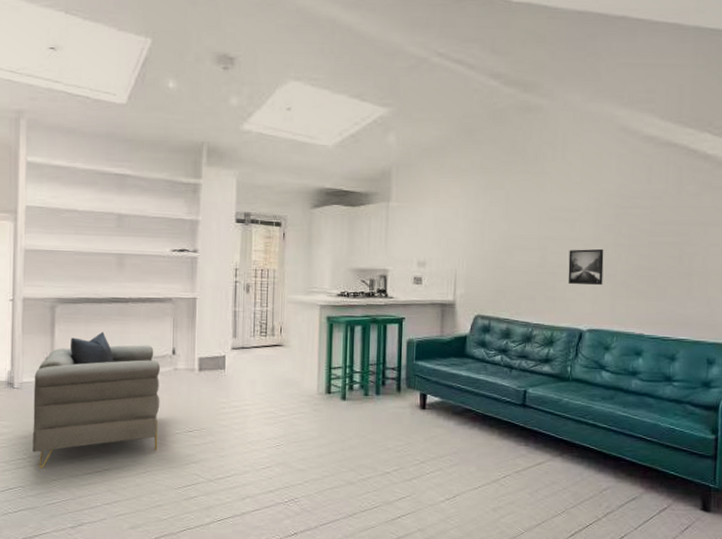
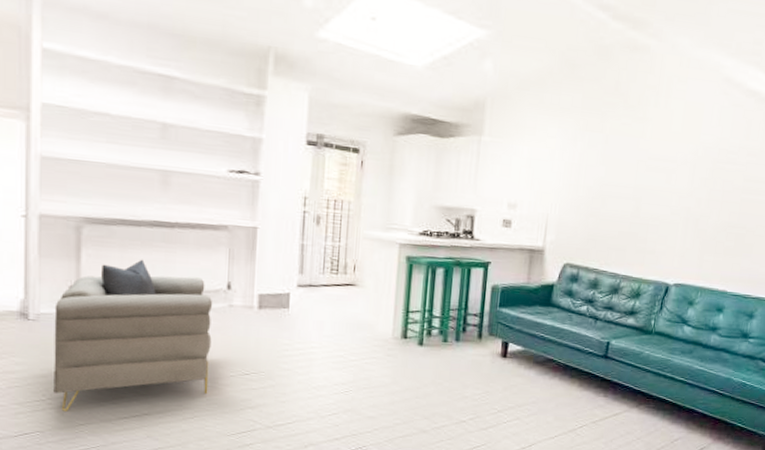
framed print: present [568,248,604,285] -> none [659,201,698,239]

